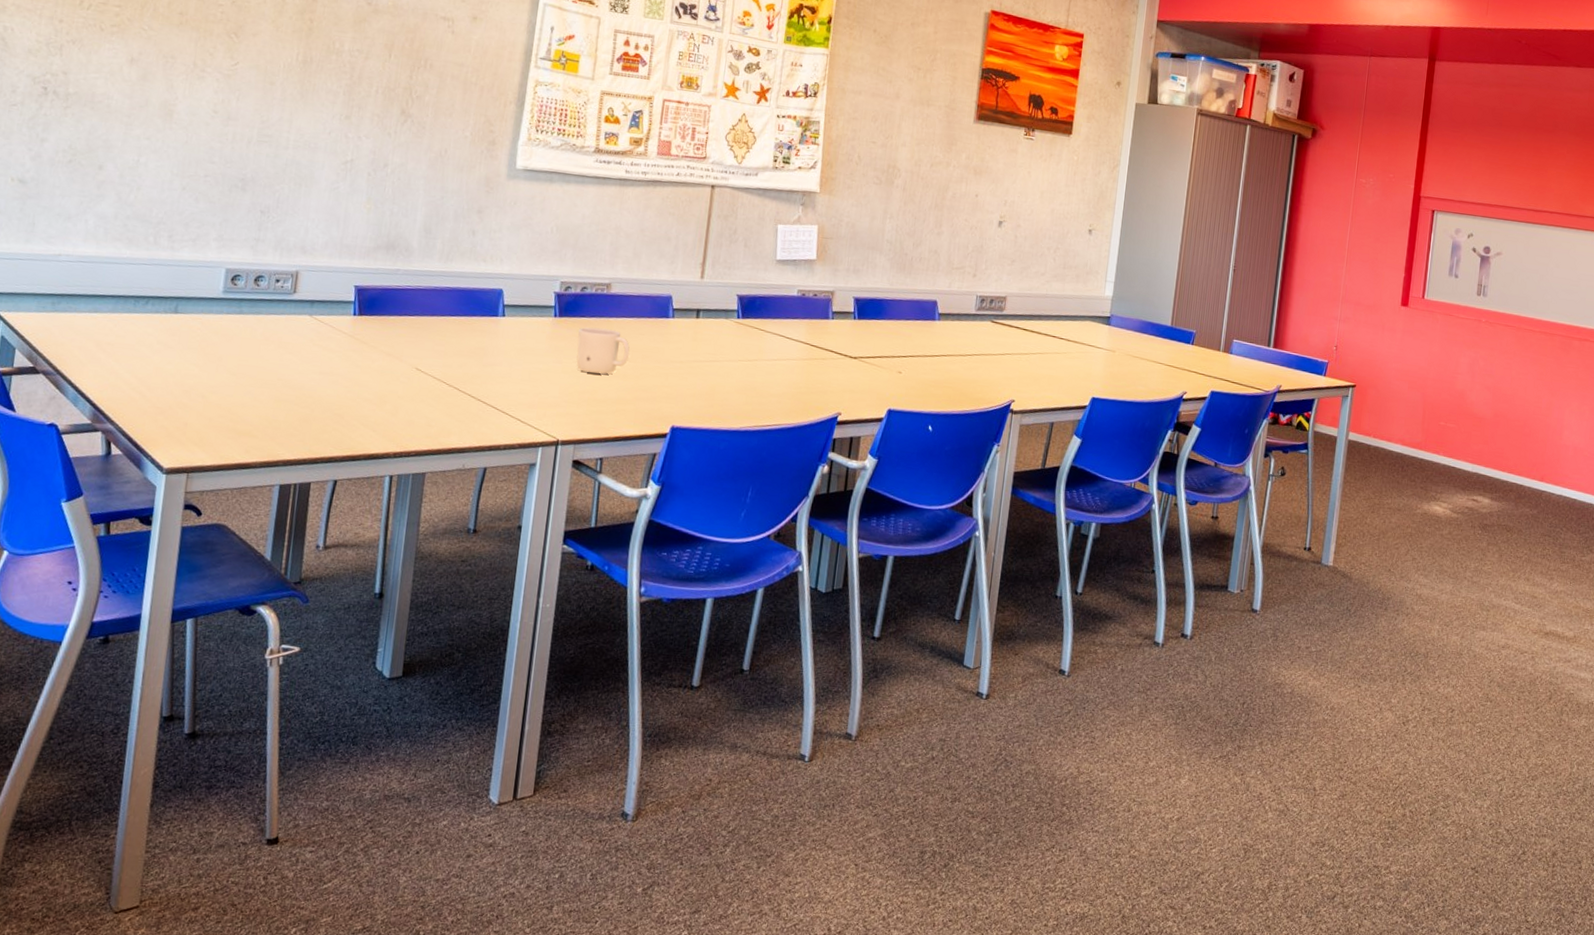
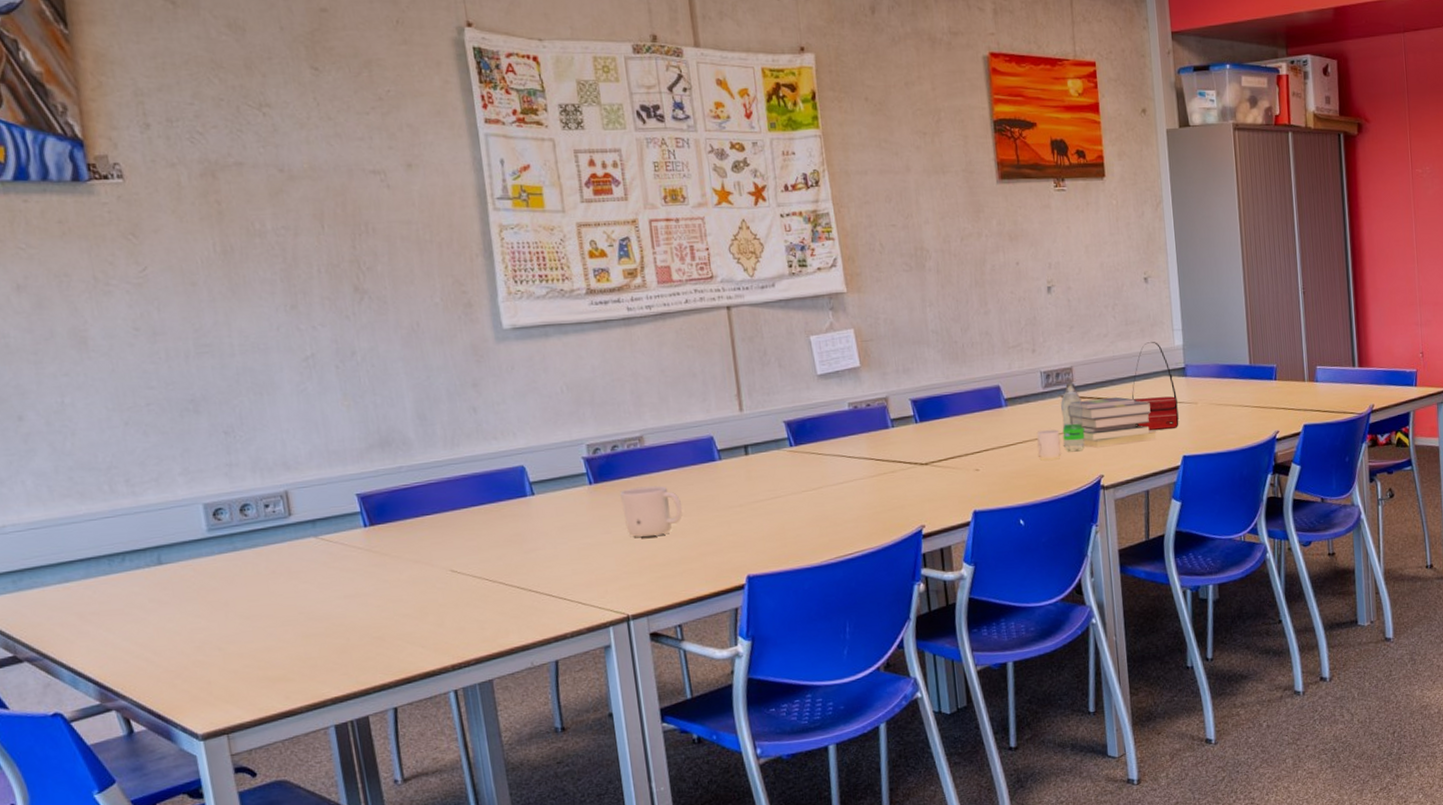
mug: none [958,348,983,379] -> present [1036,429,1061,462]
bottle: none [983,310,1010,375] -> present [1061,383,1086,452]
books: none [1002,328,1072,378] -> present [1080,397,1157,449]
shoulder bag: none [1053,288,1098,371] -> present [1132,342,1179,431]

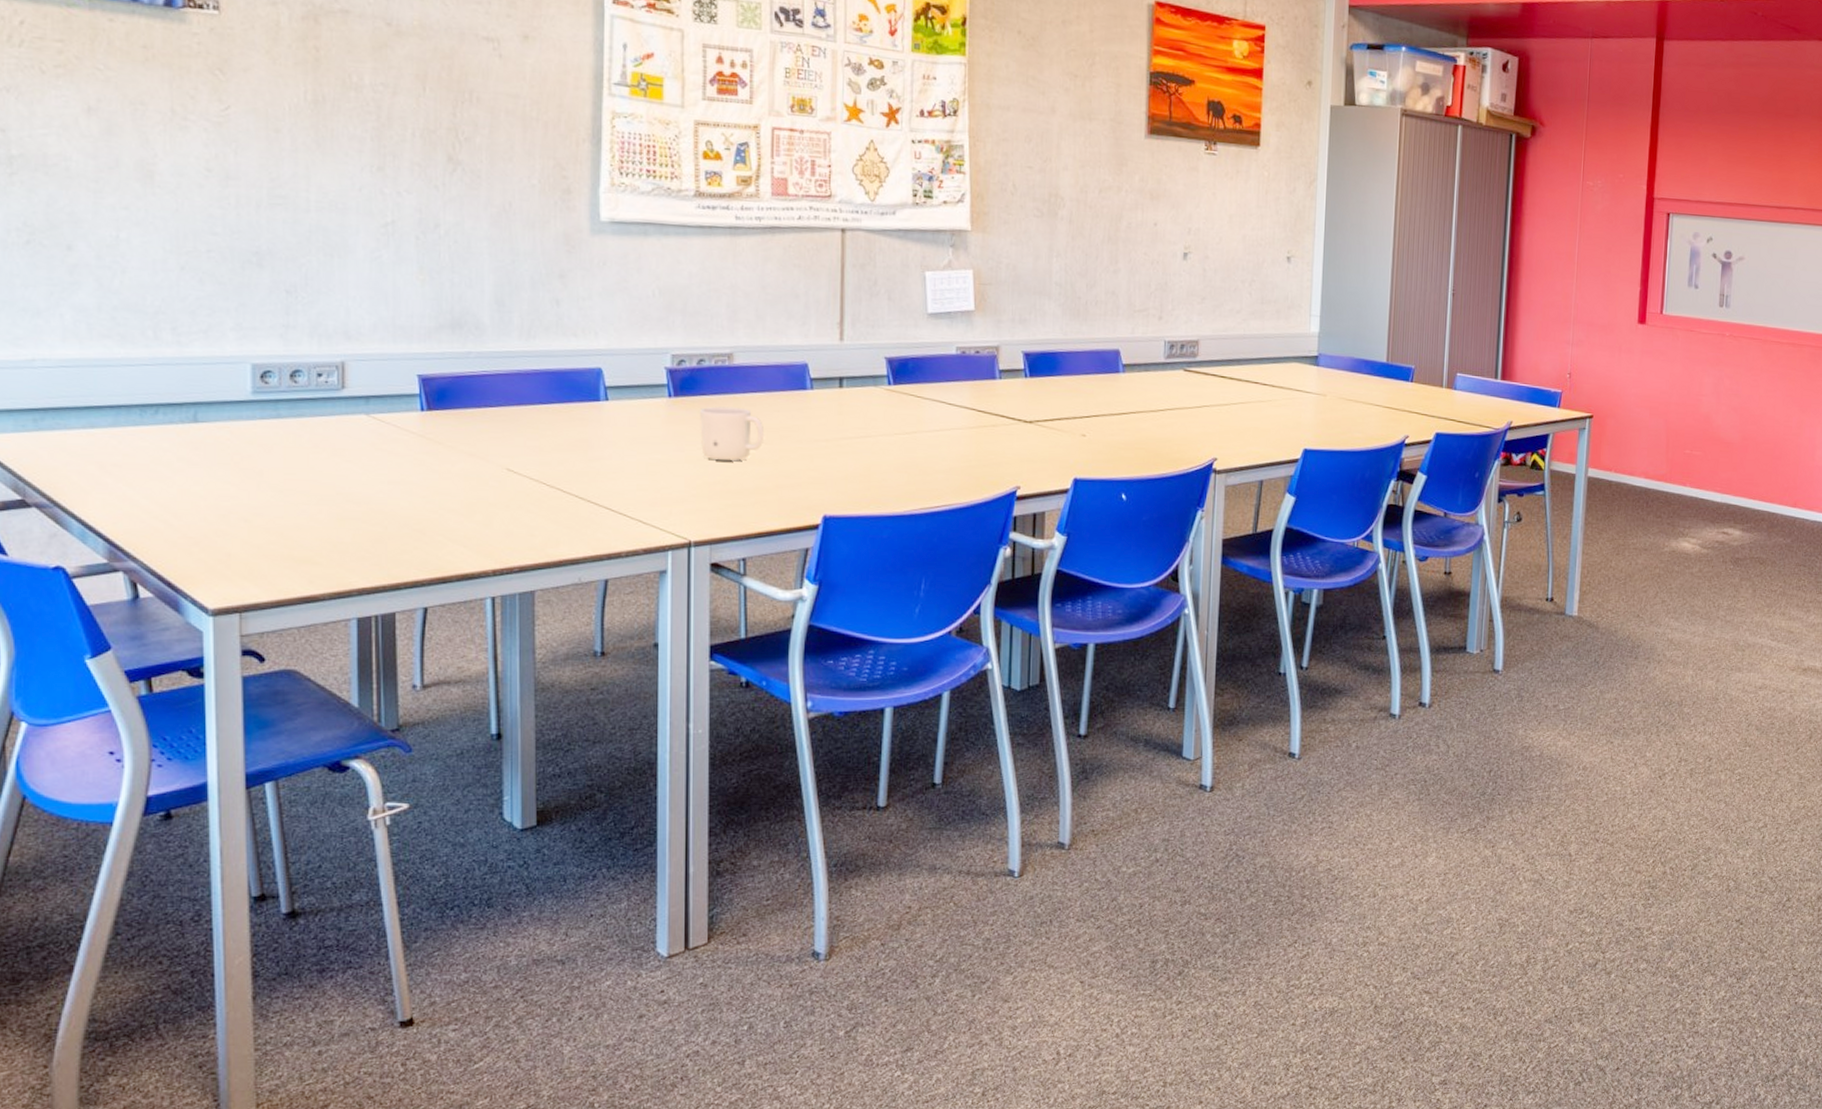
mug: present [1036,429,1061,462] -> none [1151,403,1177,437]
bottle: present [1061,383,1086,452] -> none [1179,357,1205,430]
books: present [1080,397,1157,449] -> none [1200,376,1279,430]
shoulder bag: present [1132,342,1179,431] -> none [1257,325,1306,420]

